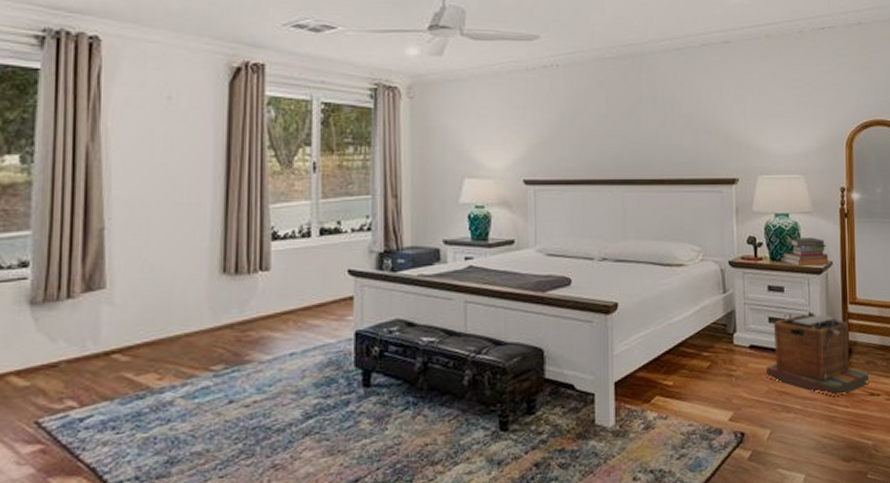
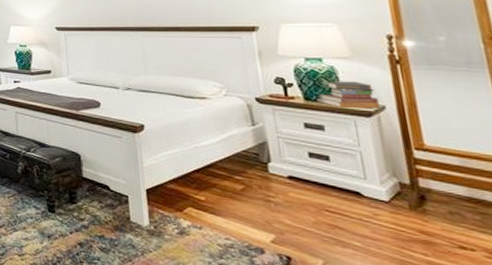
clothes hamper: present [765,311,869,398] -> none [310,152,456,243]

